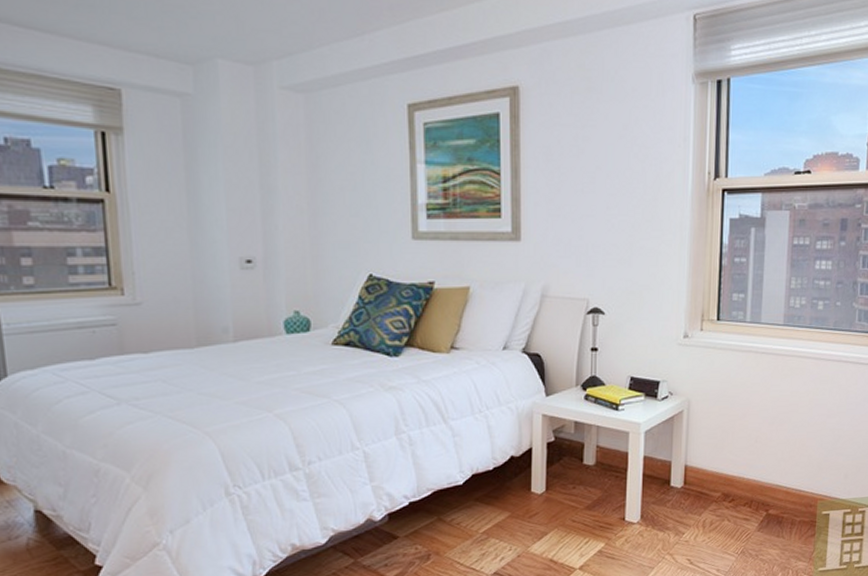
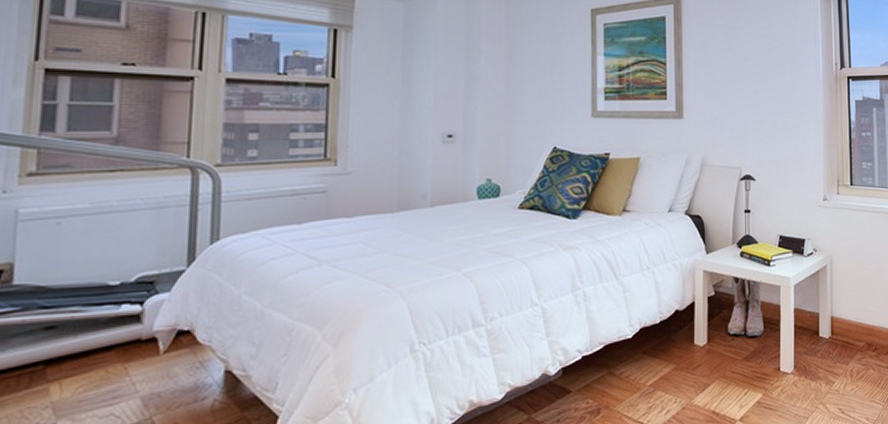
boots: none [569,418,610,486] -> present [728,274,765,337]

